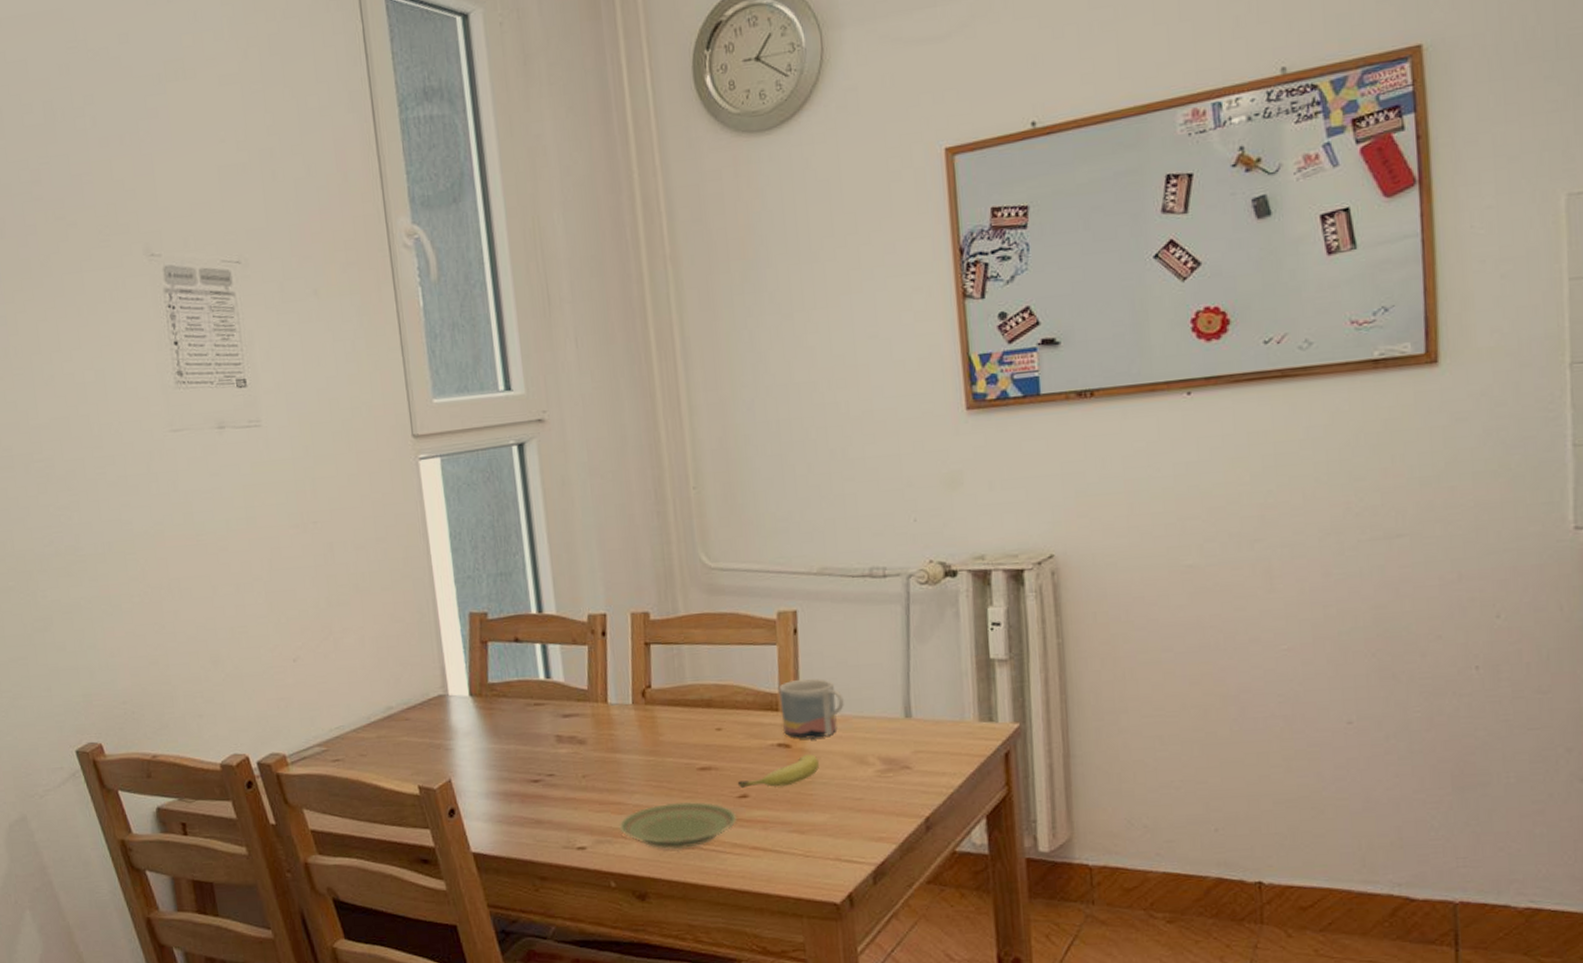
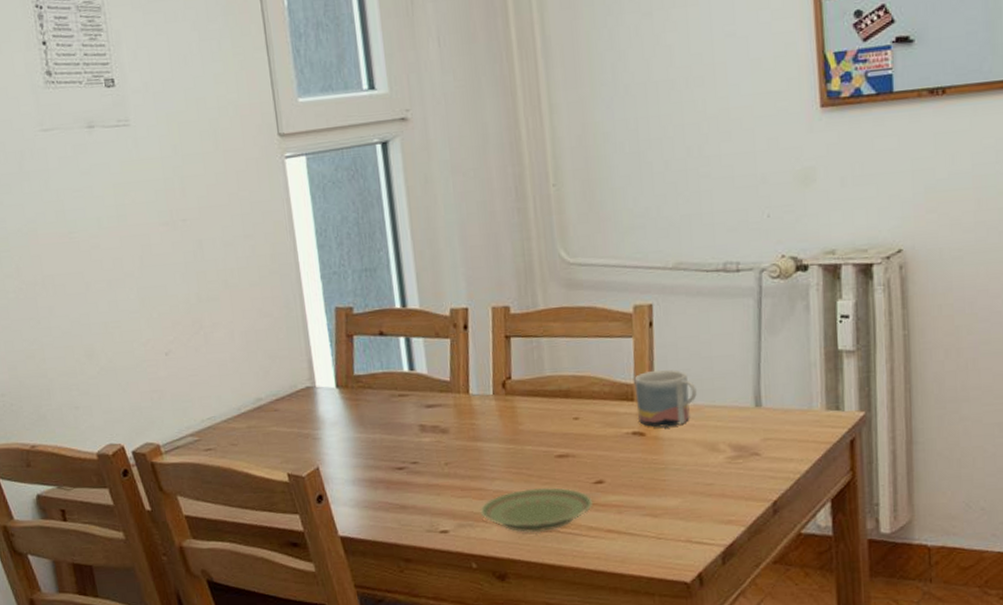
fruit: present [737,754,819,788] -> none [593,442,672,474]

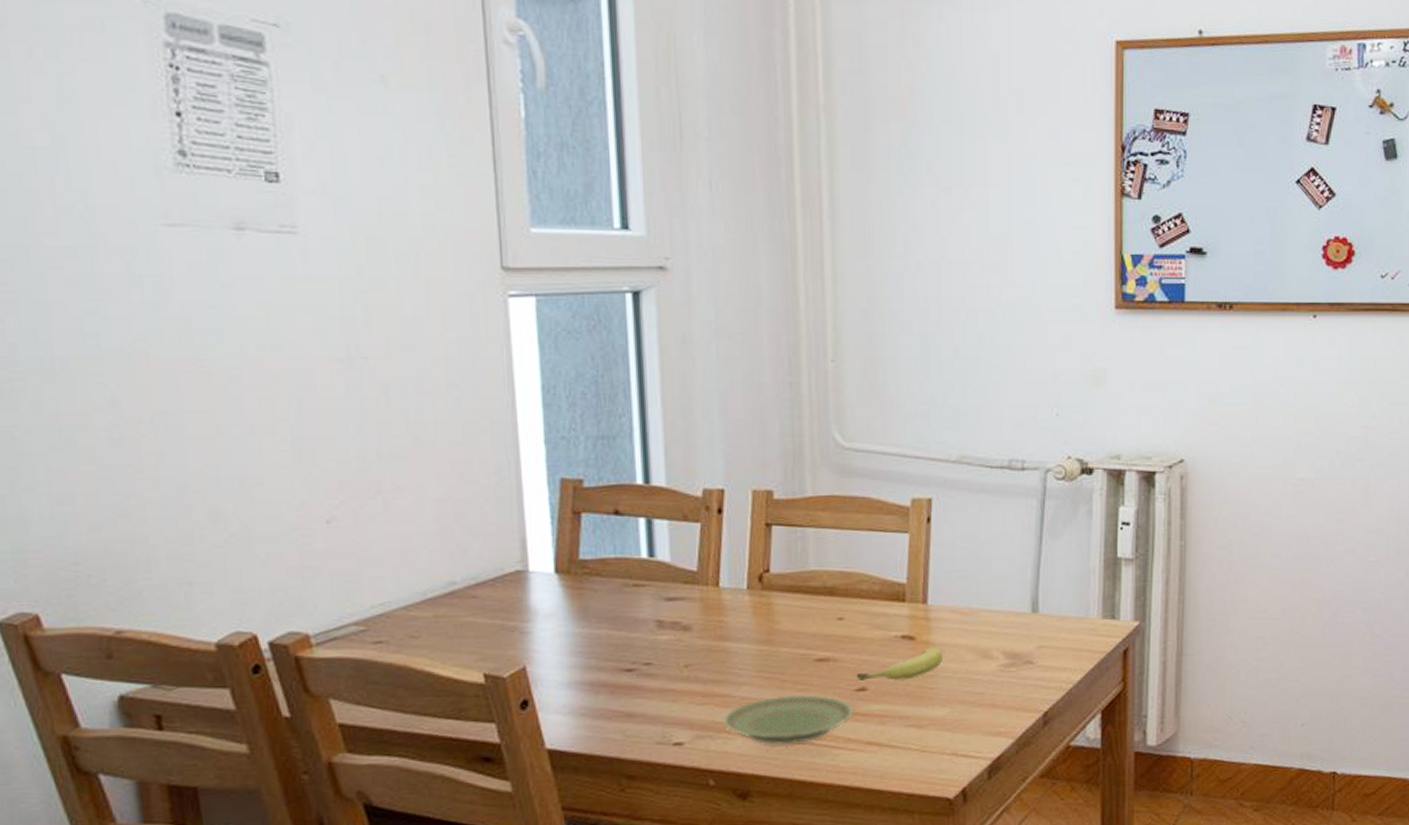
fruit: none [593,442,672,474] -> present [856,647,942,681]
mug: present [634,369,697,428] -> none [907,569,973,631]

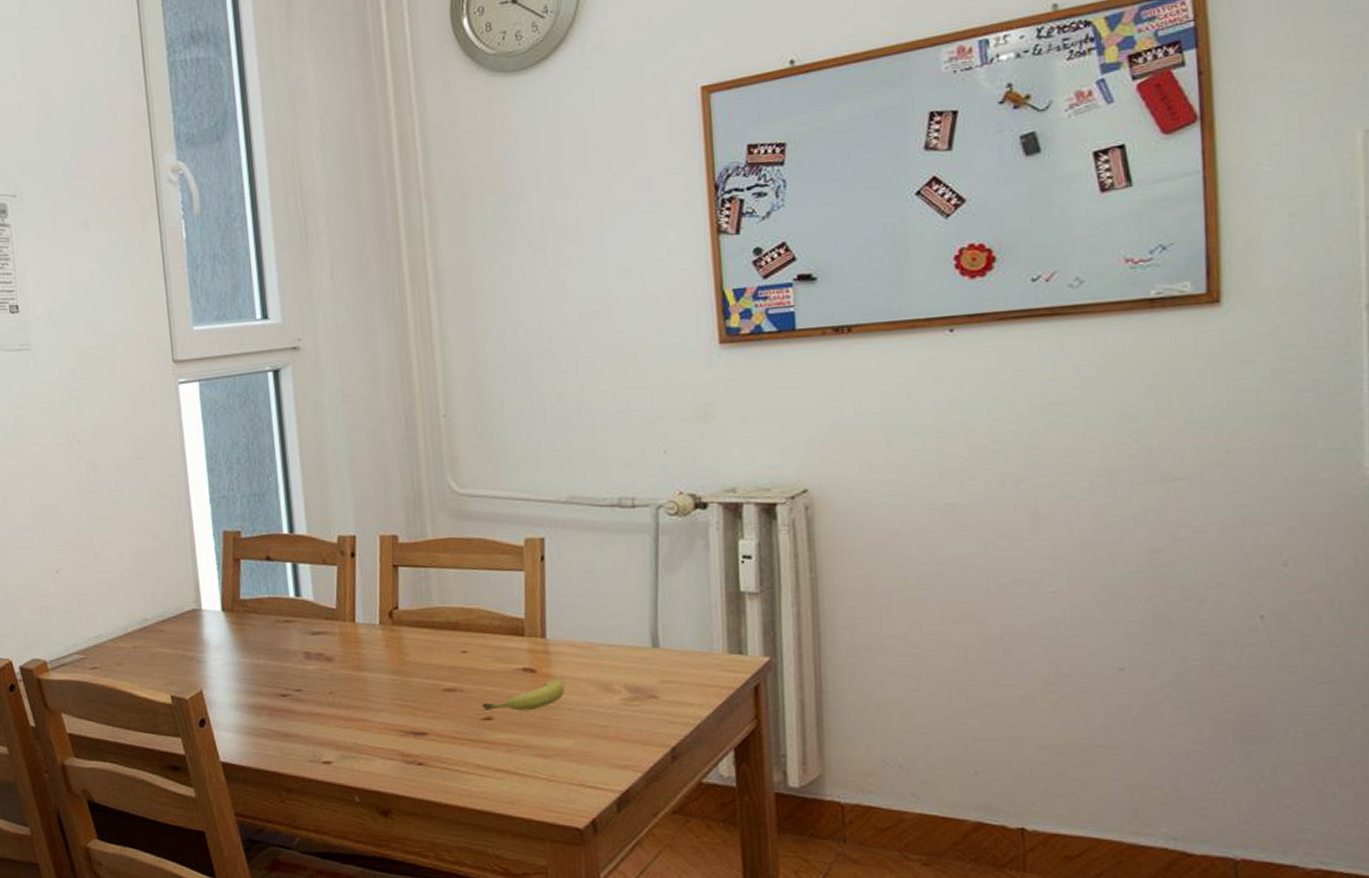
plate: present [723,695,854,746] -> none [364,721,482,768]

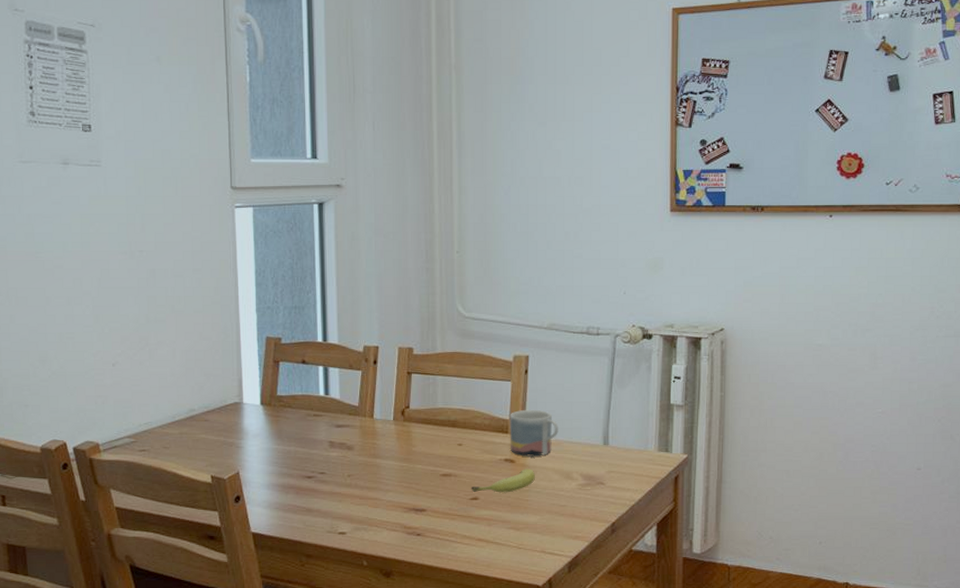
mug: none [525,605,591,665] -> present [509,409,558,457]

